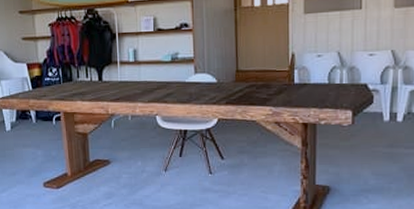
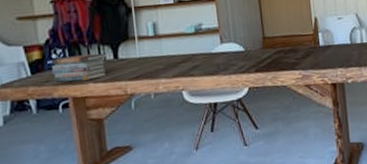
book stack: none [47,74,93,98] -> present [50,53,107,83]

